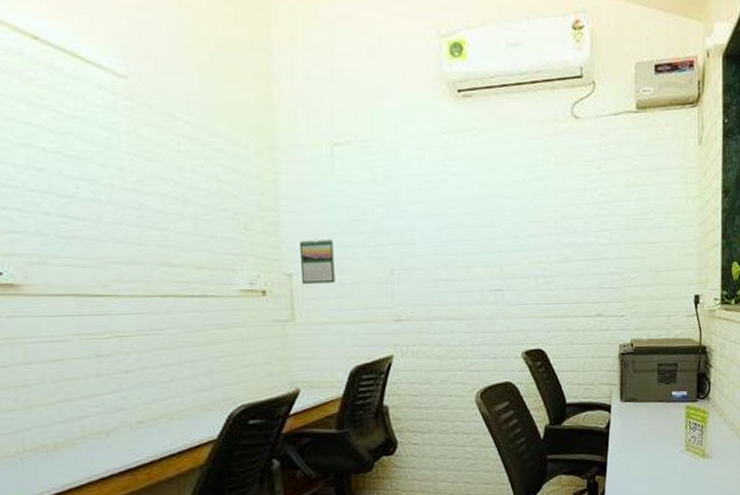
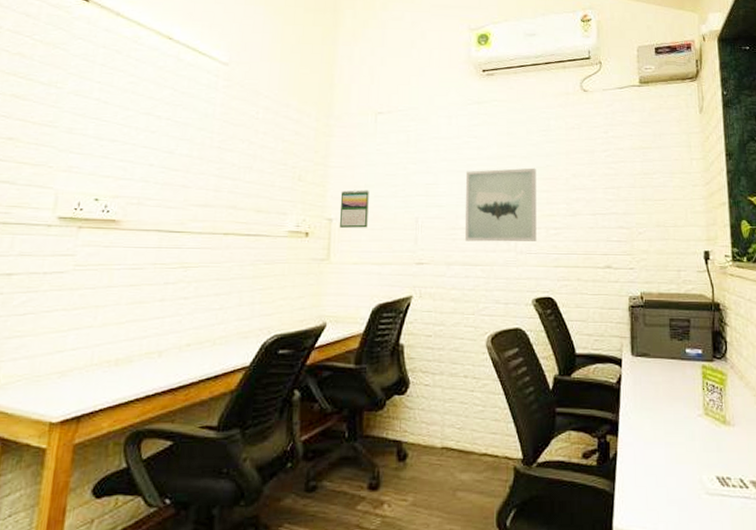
wall art: none [444,209,525,294] -> present [464,168,537,242]

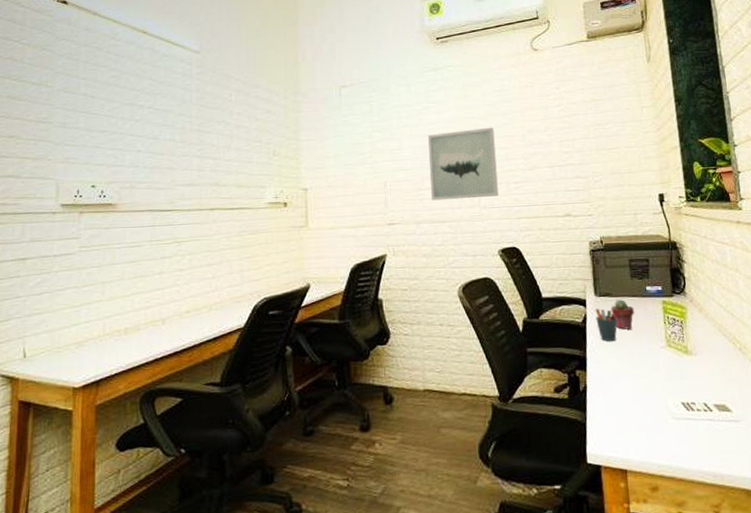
calendar: present [339,189,369,228] -> none [313,159,340,196]
pen holder: none [631,369,654,405] -> present [595,308,618,341]
potted succulent: none [647,361,672,394] -> present [611,299,634,330]

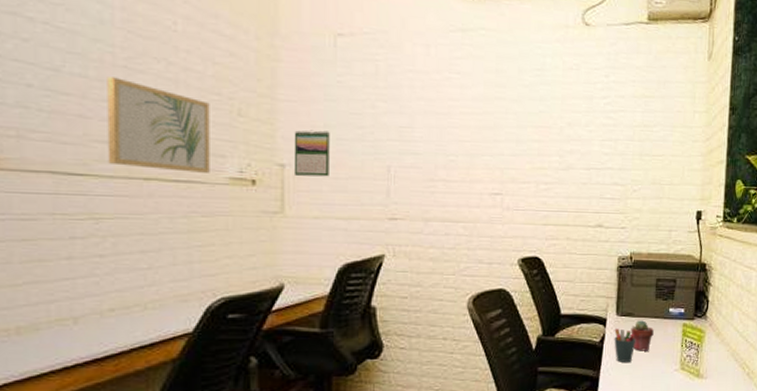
wall art: none [186,138,255,202] -> present [107,77,210,173]
calendar: none [313,159,340,196] -> present [293,130,330,177]
wall art: present [427,127,499,201] -> none [445,113,528,197]

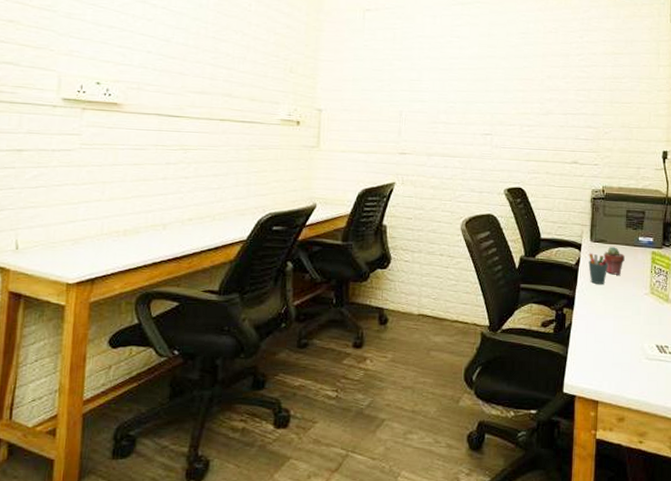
wall art: present [107,77,210,173] -> none [196,45,270,116]
calendar: present [293,130,330,177] -> none [328,83,357,119]

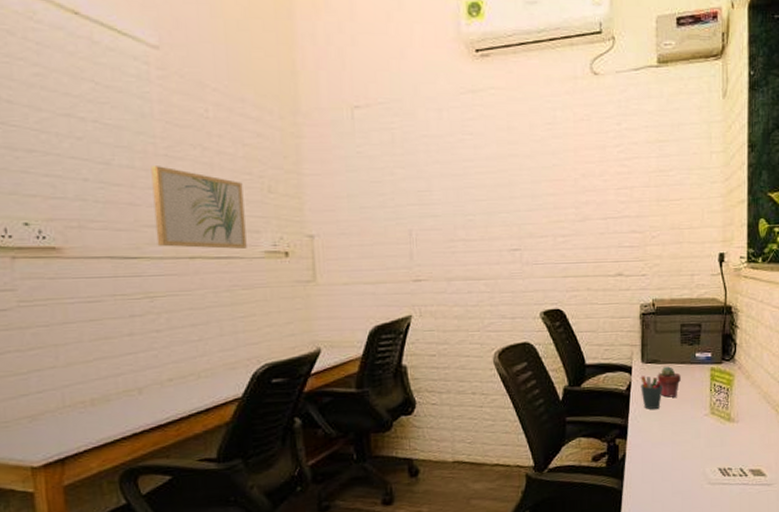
wall art: none [196,45,270,116] -> present [151,166,247,249]

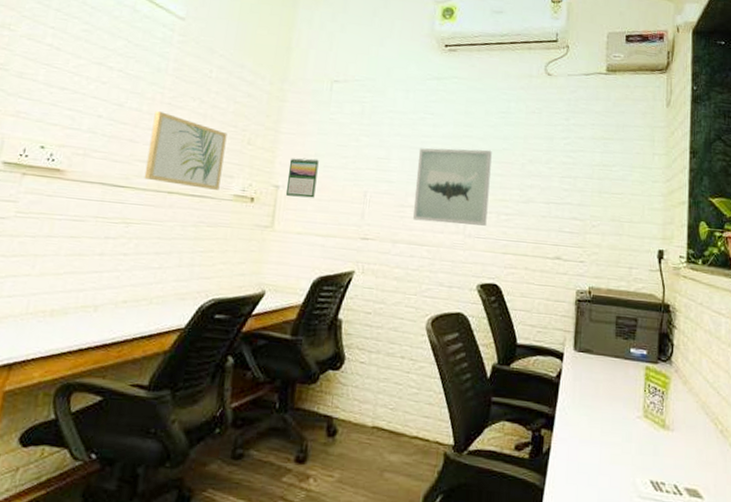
calendar: none [320,200,355,245] -> present [286,158,319,198]
wall art: none [462,168,543,254] -> present [413,148,492,226]
pen holder: present [640,375,663,409] -> none [571,364,595,402]
potted succulent: present [657,366,681,398] -> none [589,358,614,393]

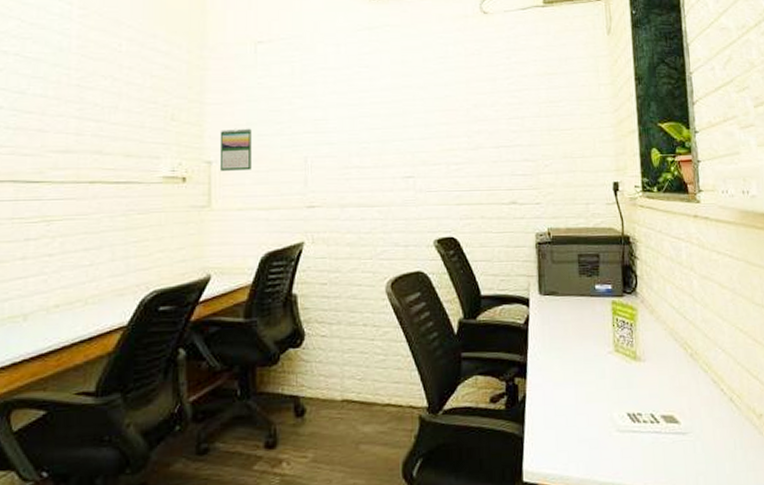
wall art: present [144,111,228,190] -> none [60,95,147,174]
wall art: present [413,148,492,226] -> none [357,98,437,181]

